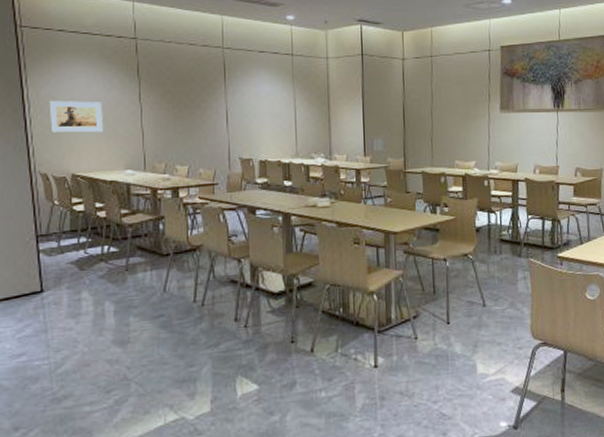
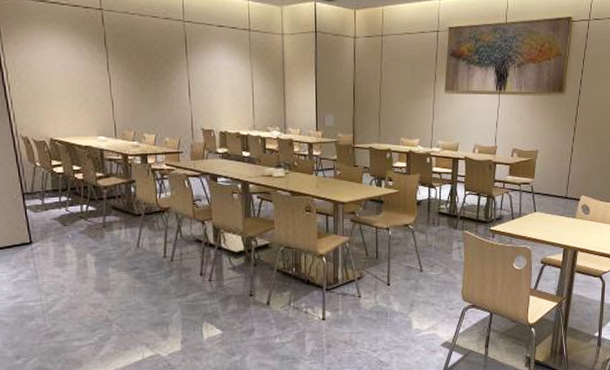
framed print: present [49,100,103,133] -> none [24,68,76,100]

